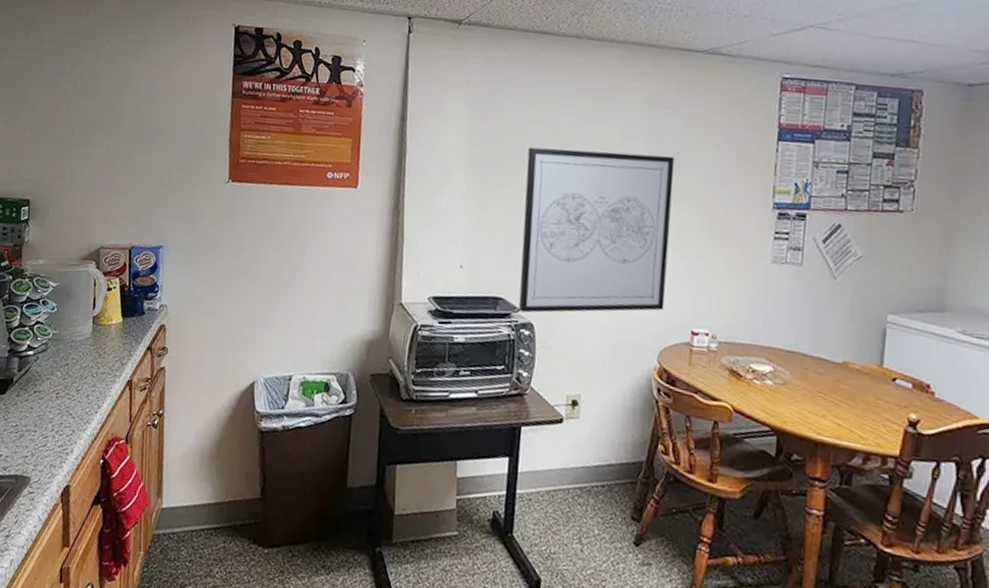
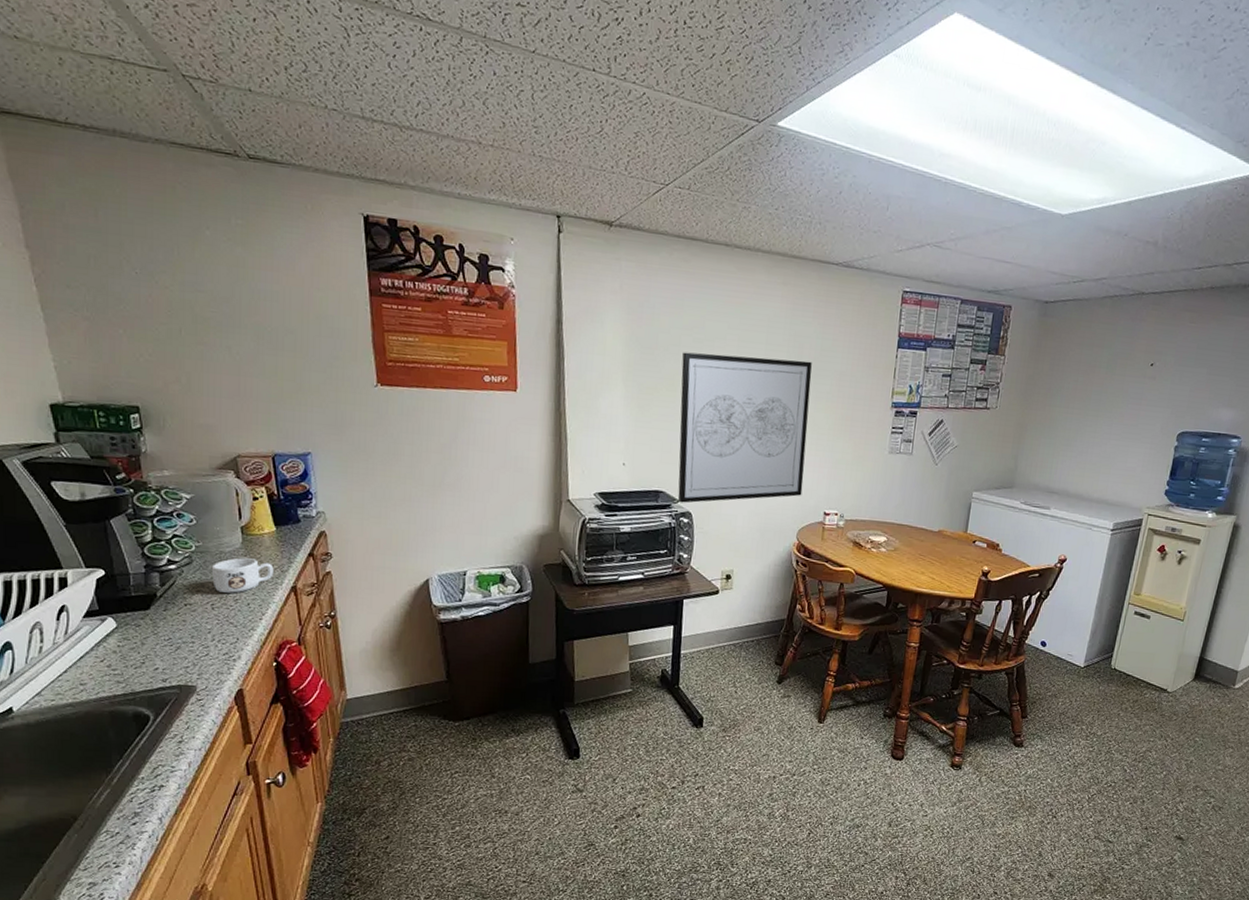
mug: none [61,347,115,383] -> present [211,557,274,593]

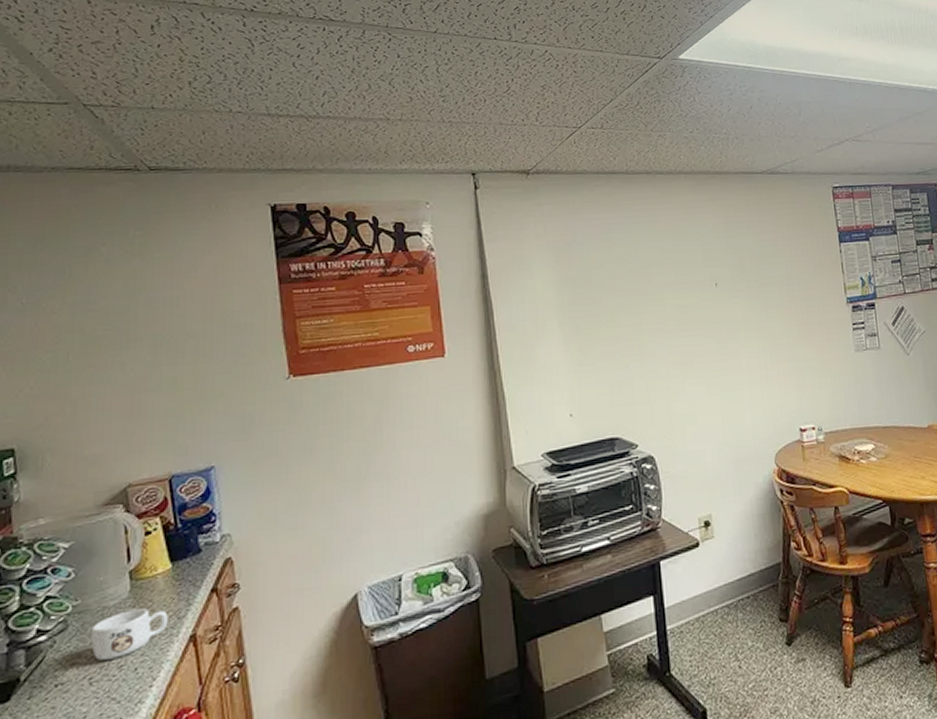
wall art: present [677,352,812,503] -> none [619,271,772,447]

